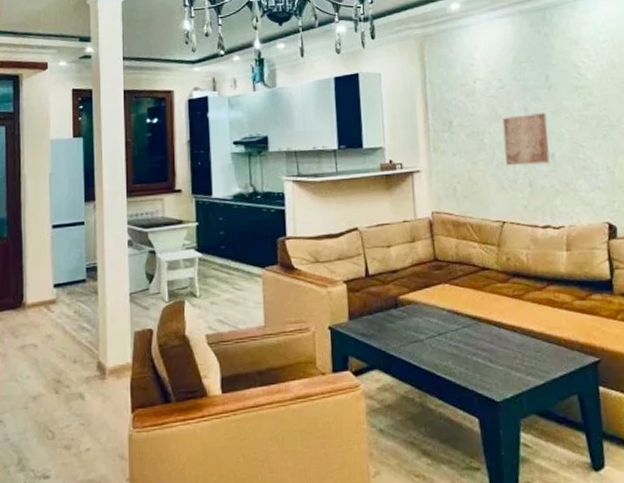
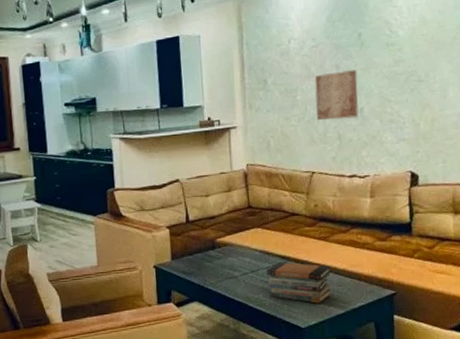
book stack: none [455,323,528,372] -> present [266,262,332,303]

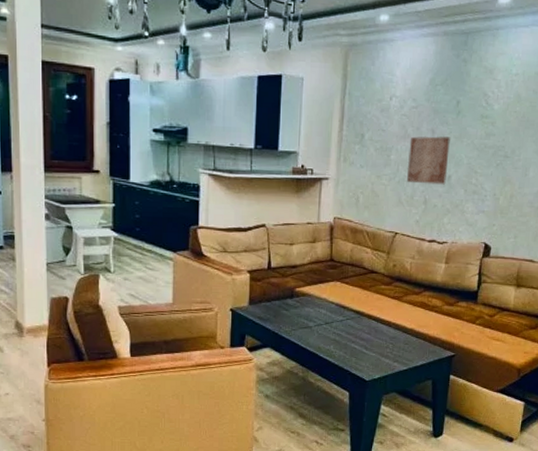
book stack: present [266,262,332,303] -> none [339,316,401,359]

